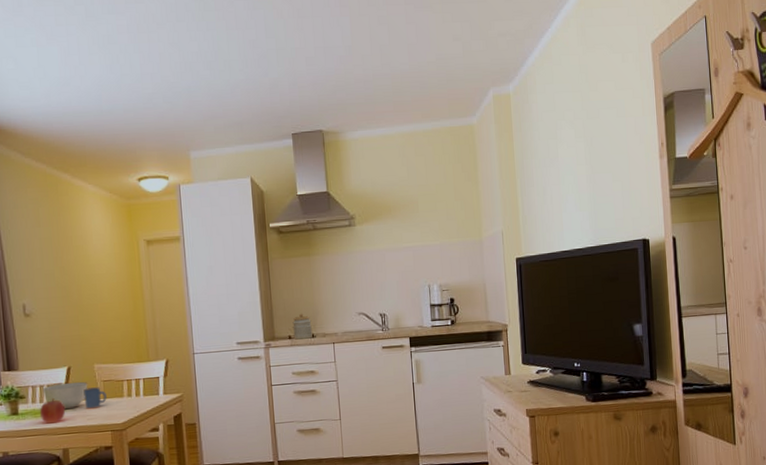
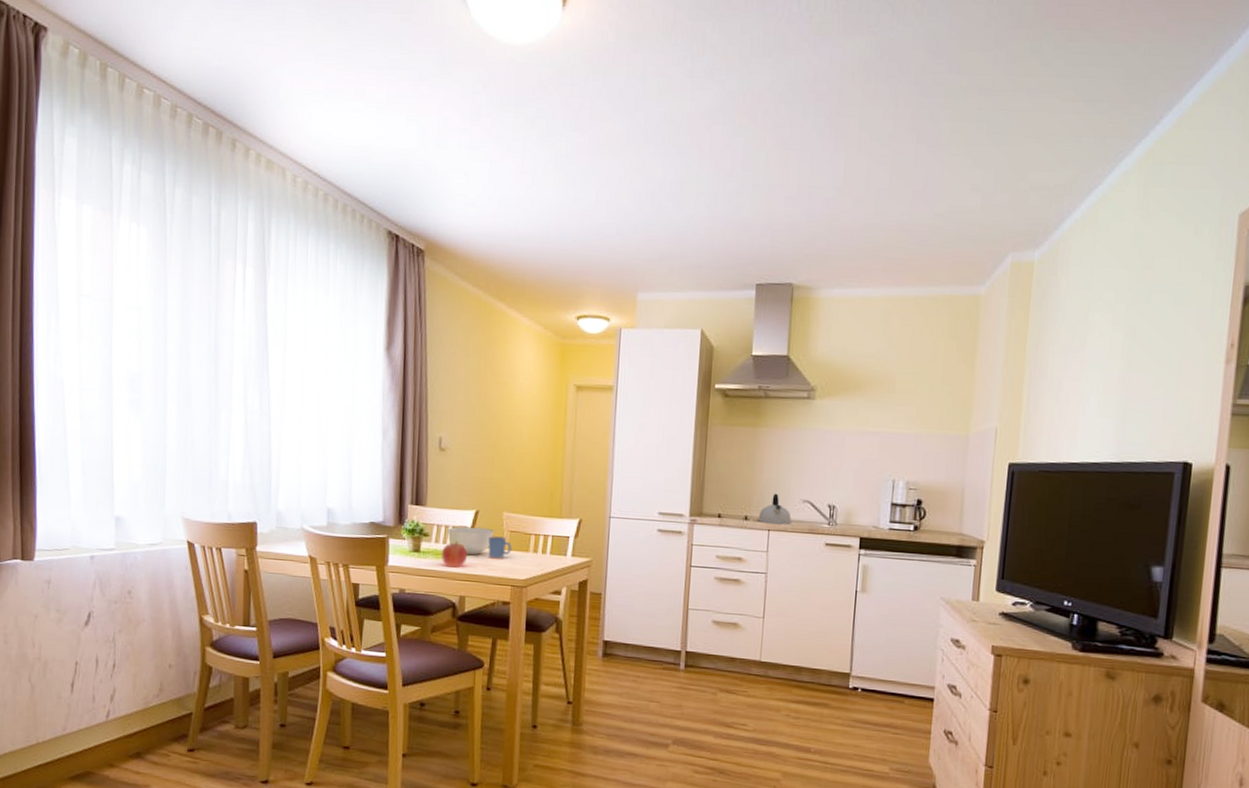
jar: present [292,313,313,341] -> none [724,490,747,522]
kettle: none [323,310,351,338] -> present [758,493,792,525]

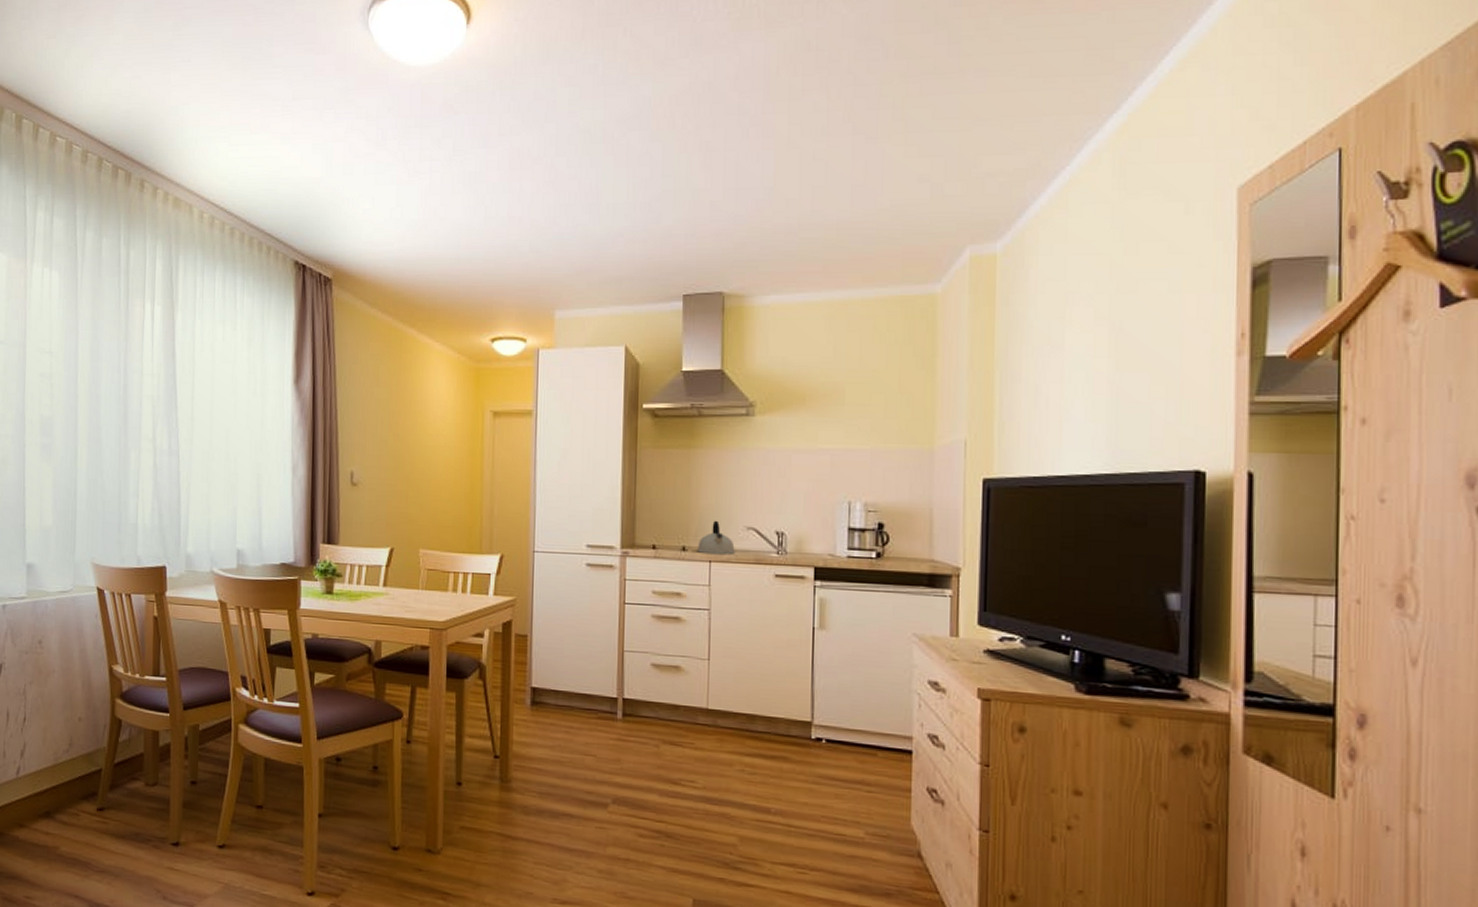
fruit: present [441,541,468,568] -> none [355,581,383,610]
bowl: present [447,526,494,556] -> none [361,565,410,597]
mug: present [488,536,512,560] -> none [404,575,429,601]

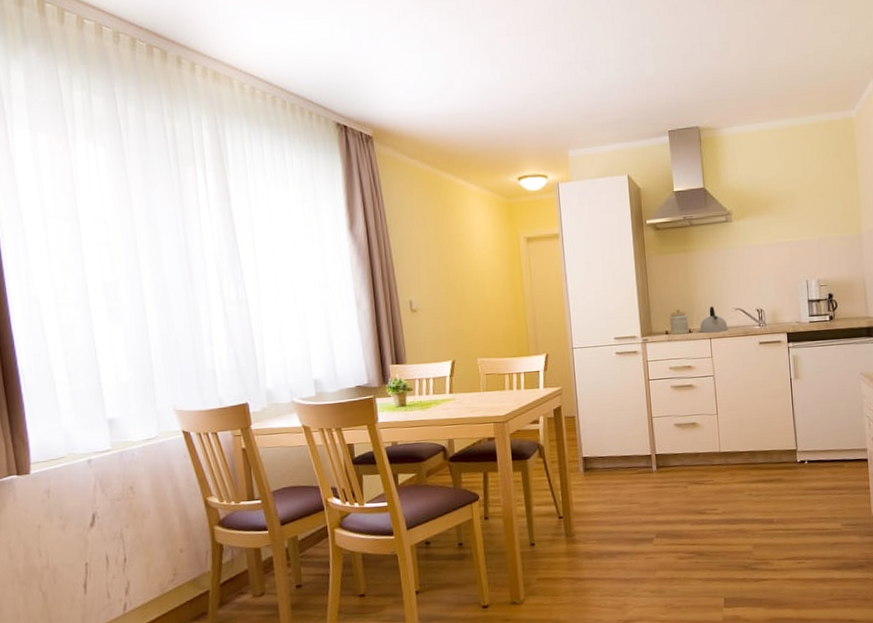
jar: none [659,518,684,553] -> present [669,308,689,336]

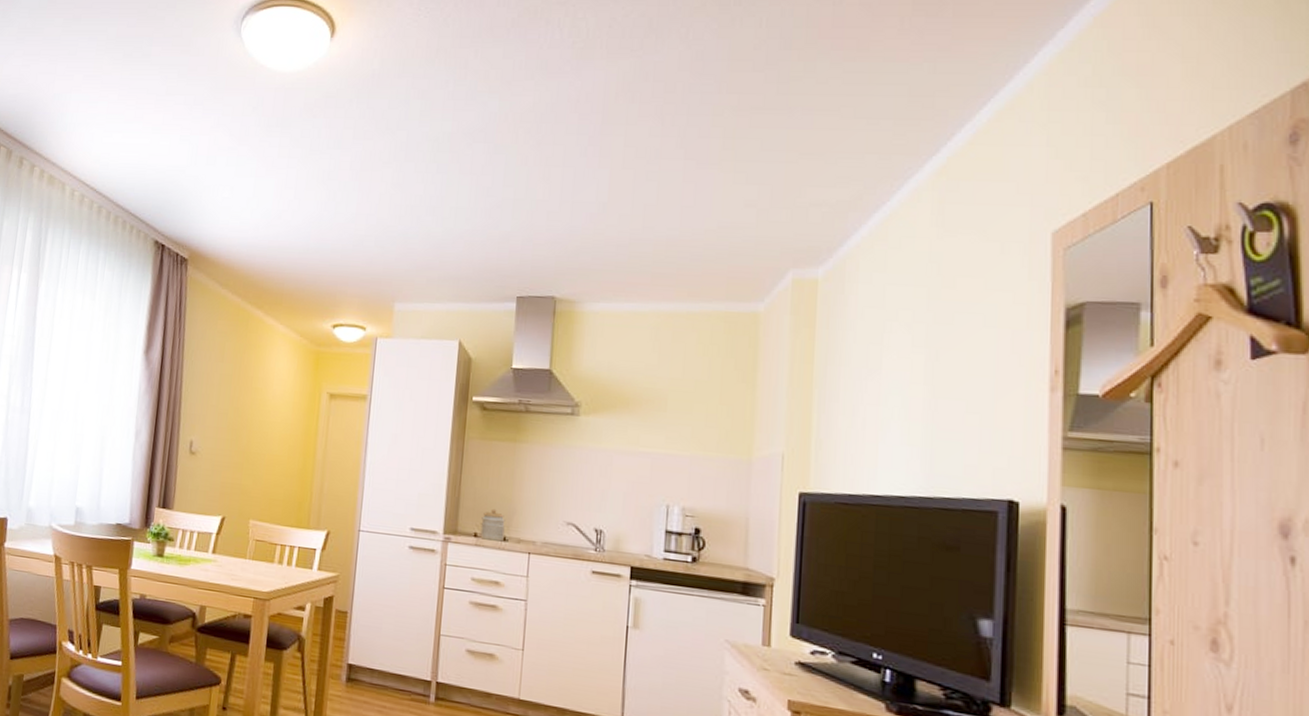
kettle: present [699,306,728,334] -> none [517,513,554,549]

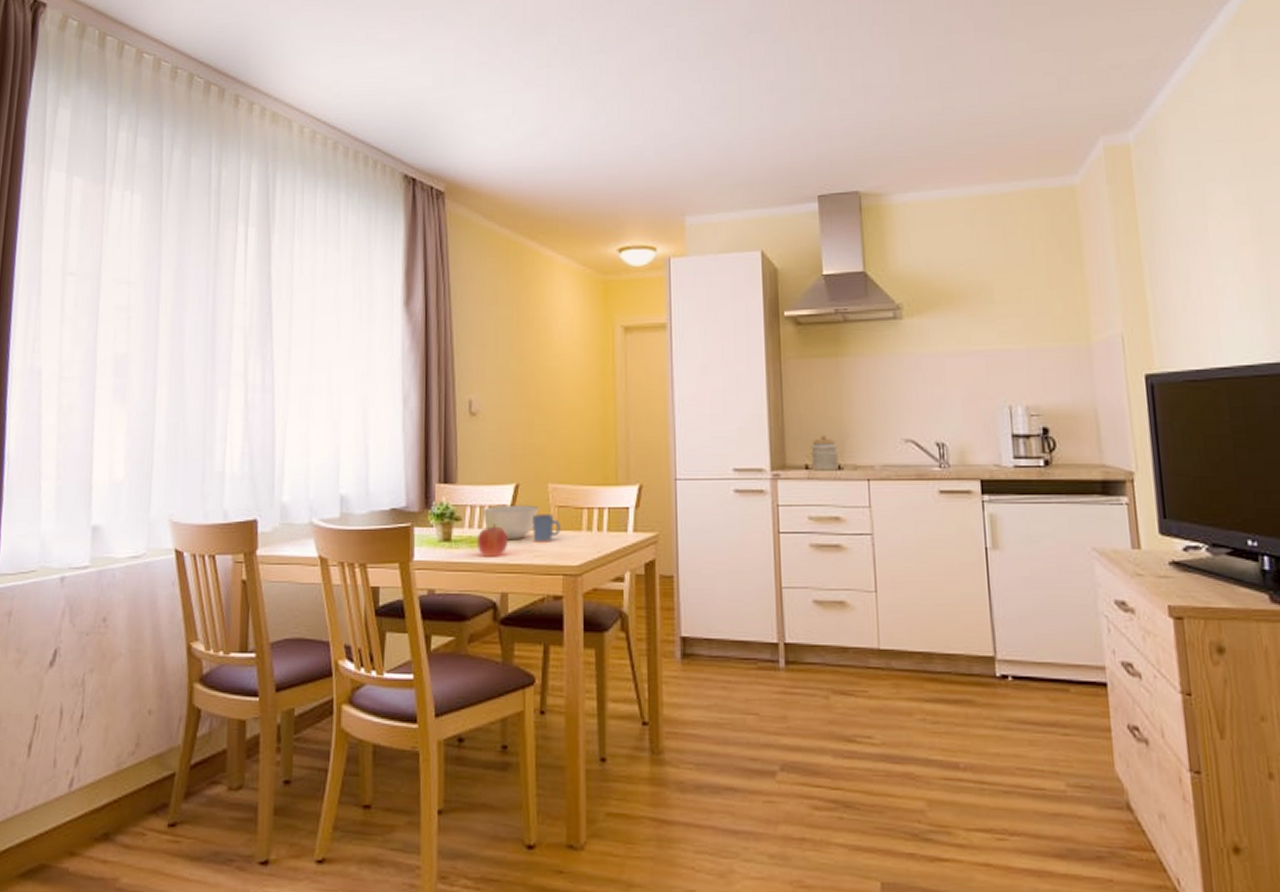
fruit: none [184,548,212,576] -> present [476,524,509,557]
bowl: none [192,532,240,564] -> present [483,504,539,541]
mug: none [231,544,257,570] -> present [532,514,561,544]

